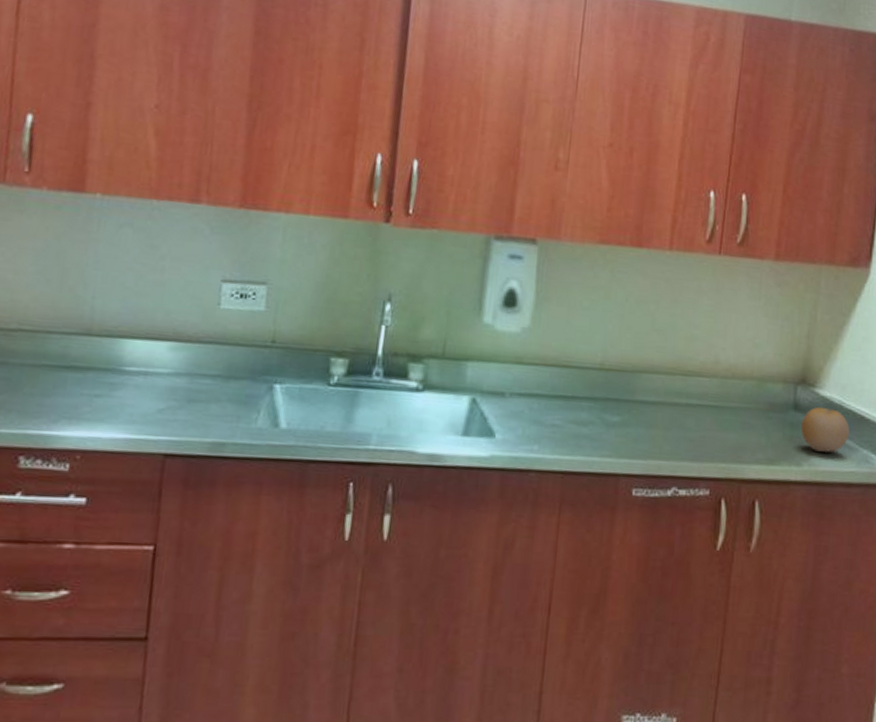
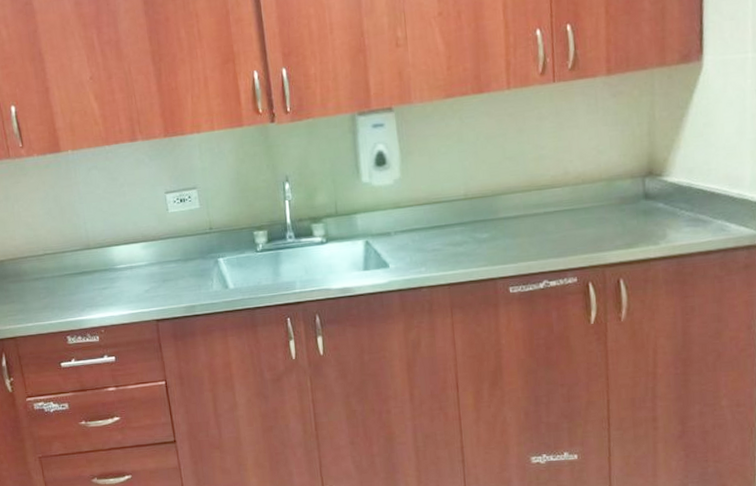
fruit: present [801,406,849,453] -> none [654,191,702,230]

